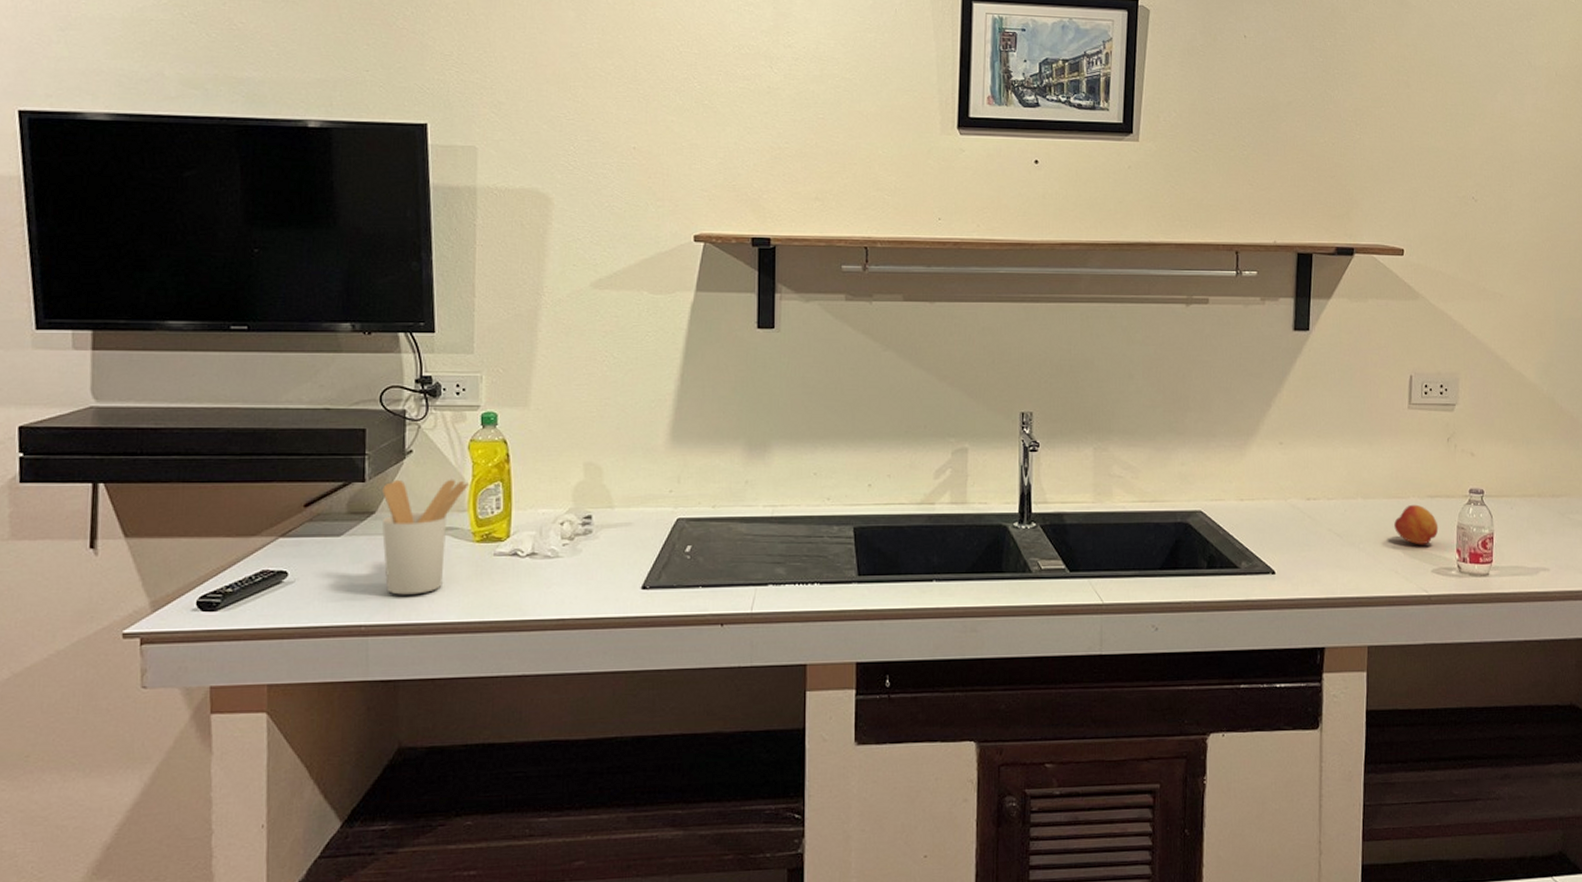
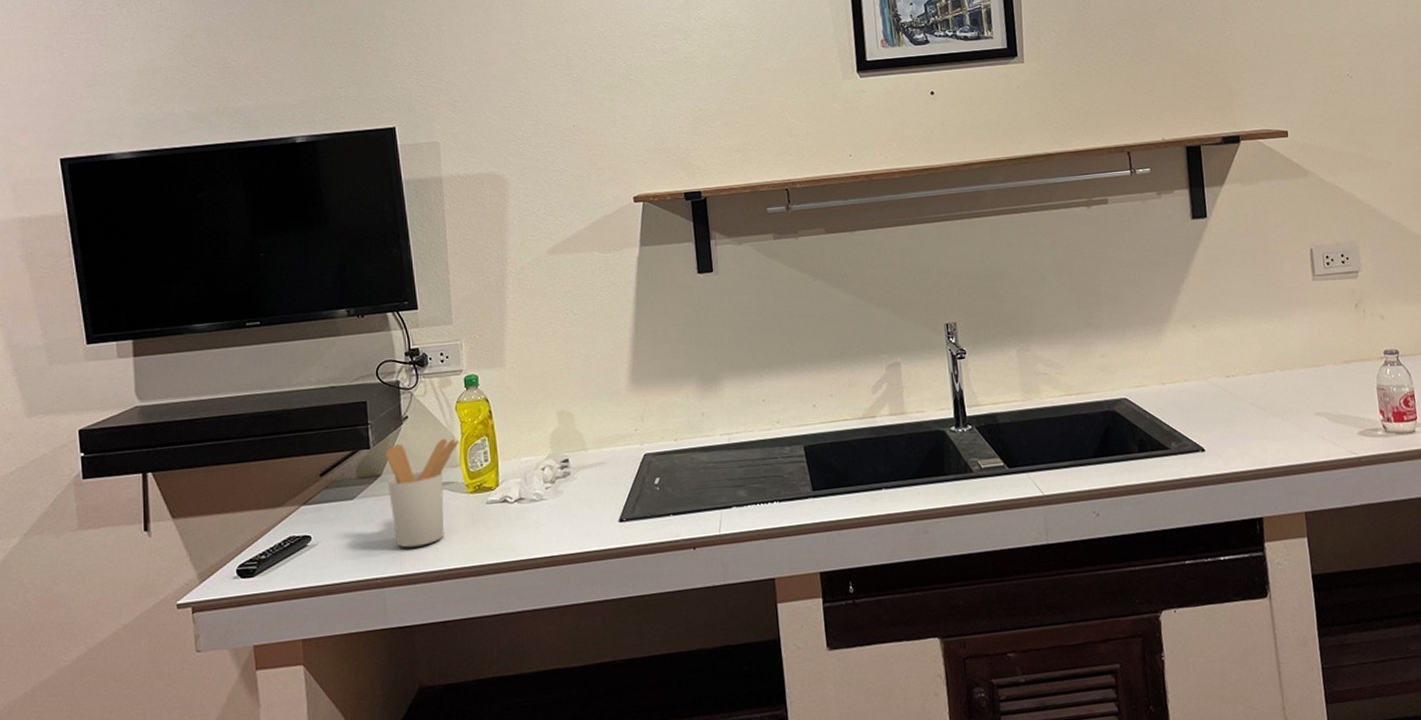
fruit: present [1394,504,1439,545] -> none [1314,370,1359,410]

